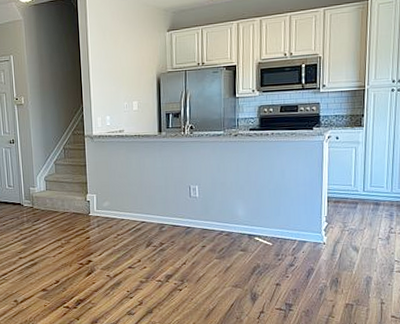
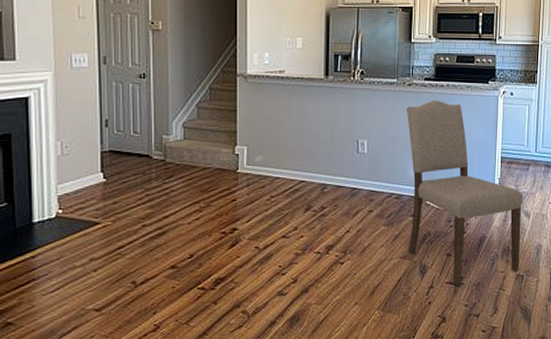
chair: none [233,147,351,312] -> present [406,100,523,286]

